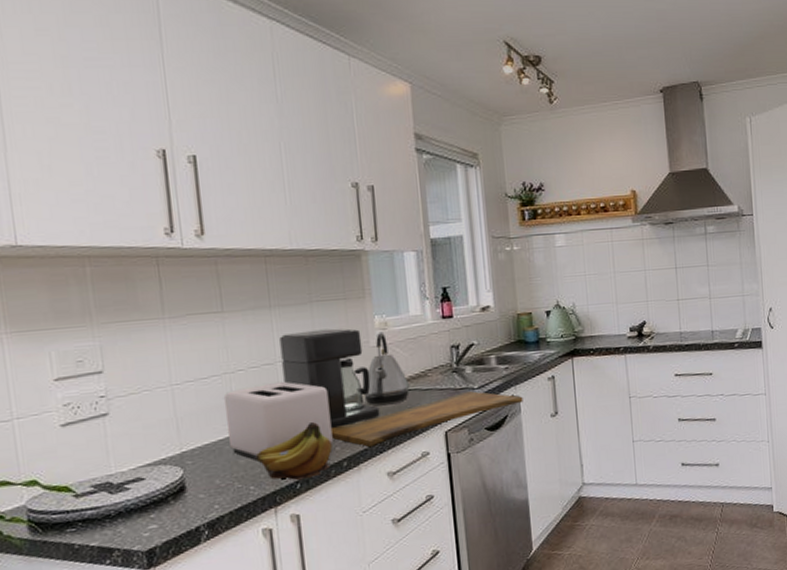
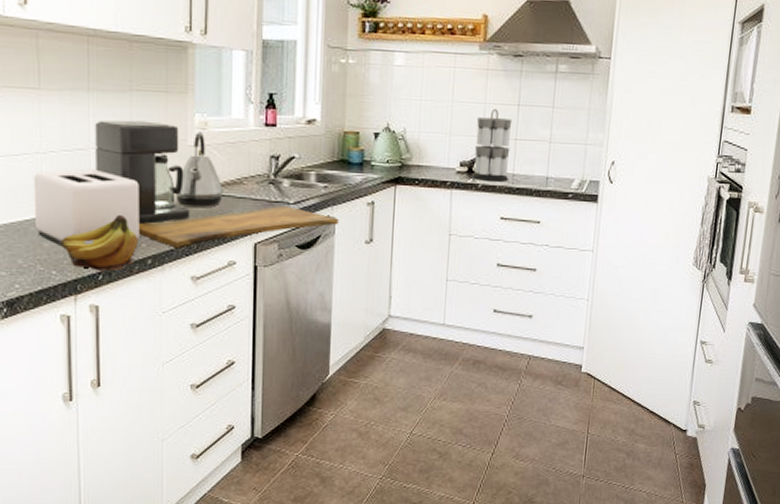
spice rack: none [640,274,676,343] -> present [472,109,513,182]

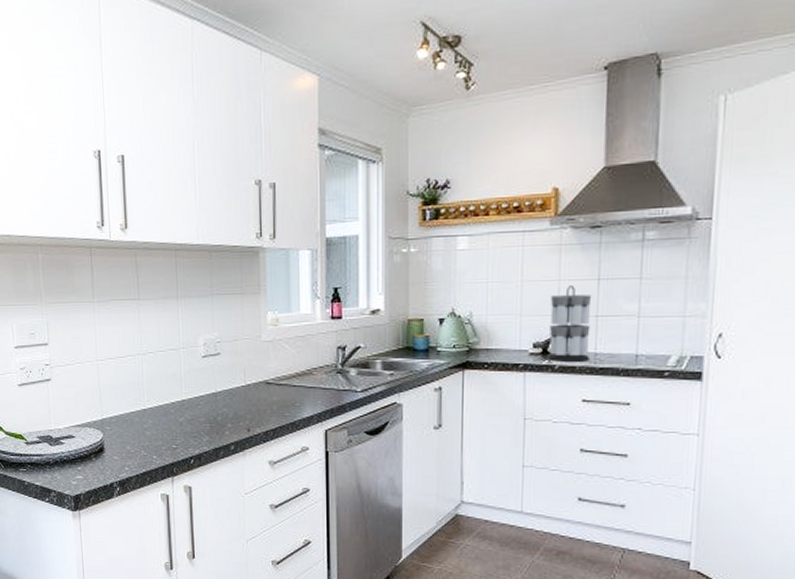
toaster: present [33,168,140,247] -> none [136,366,223,435]
fruit: present [58,215,138,272] -> none [157,406,222,457]
coffee maker: present [95,120,190,224] -> none [184,321,266,413]
cutting board: present [138,204,339,249] -> none [222,392,406,436]
kettle: present [176,131,224,208] -> none [253,327,296,398]

